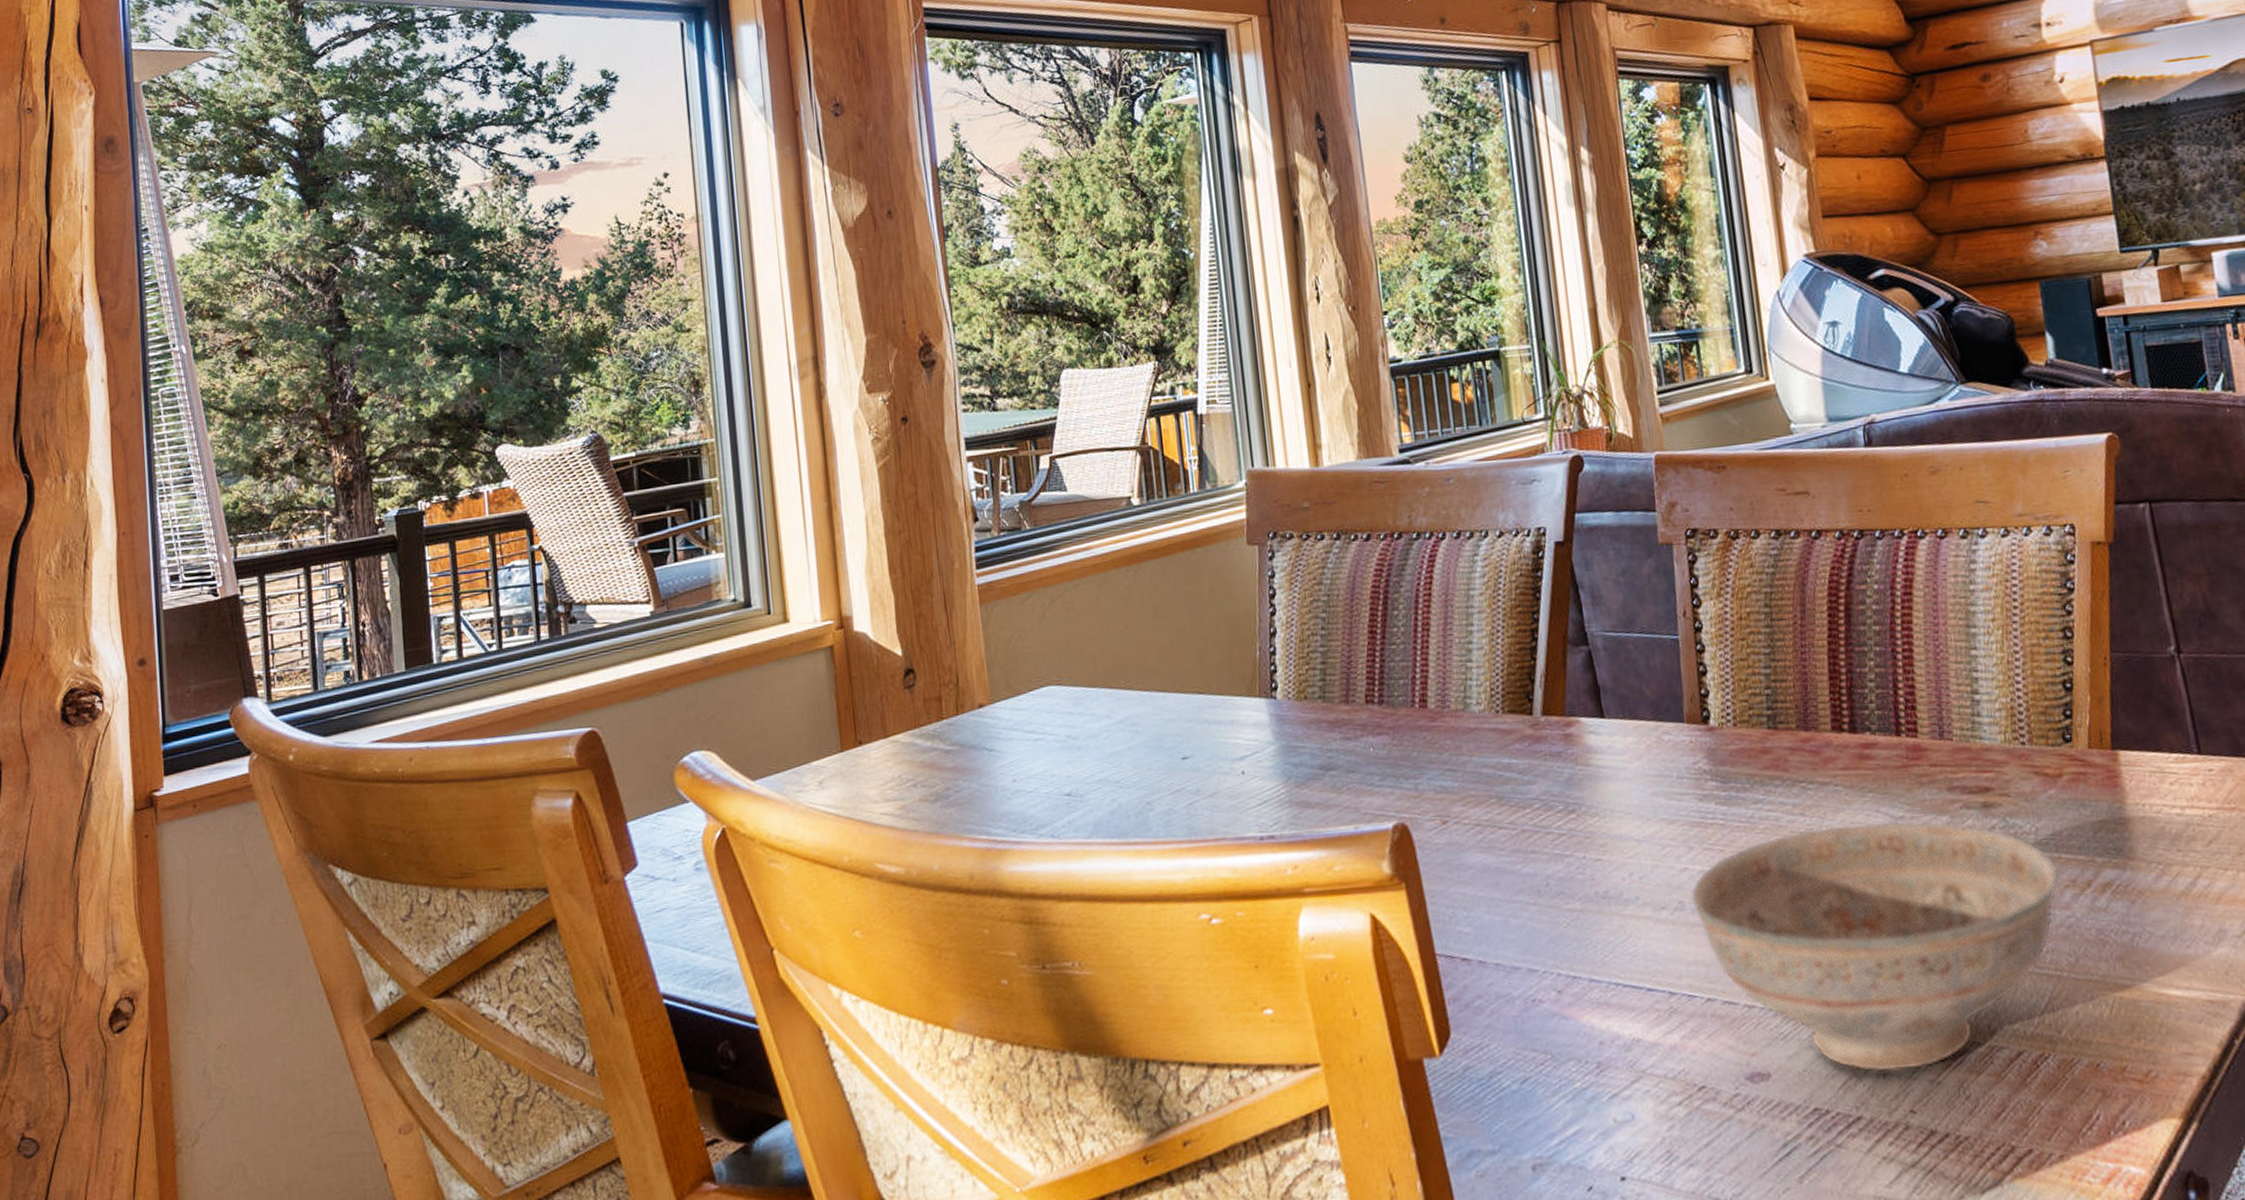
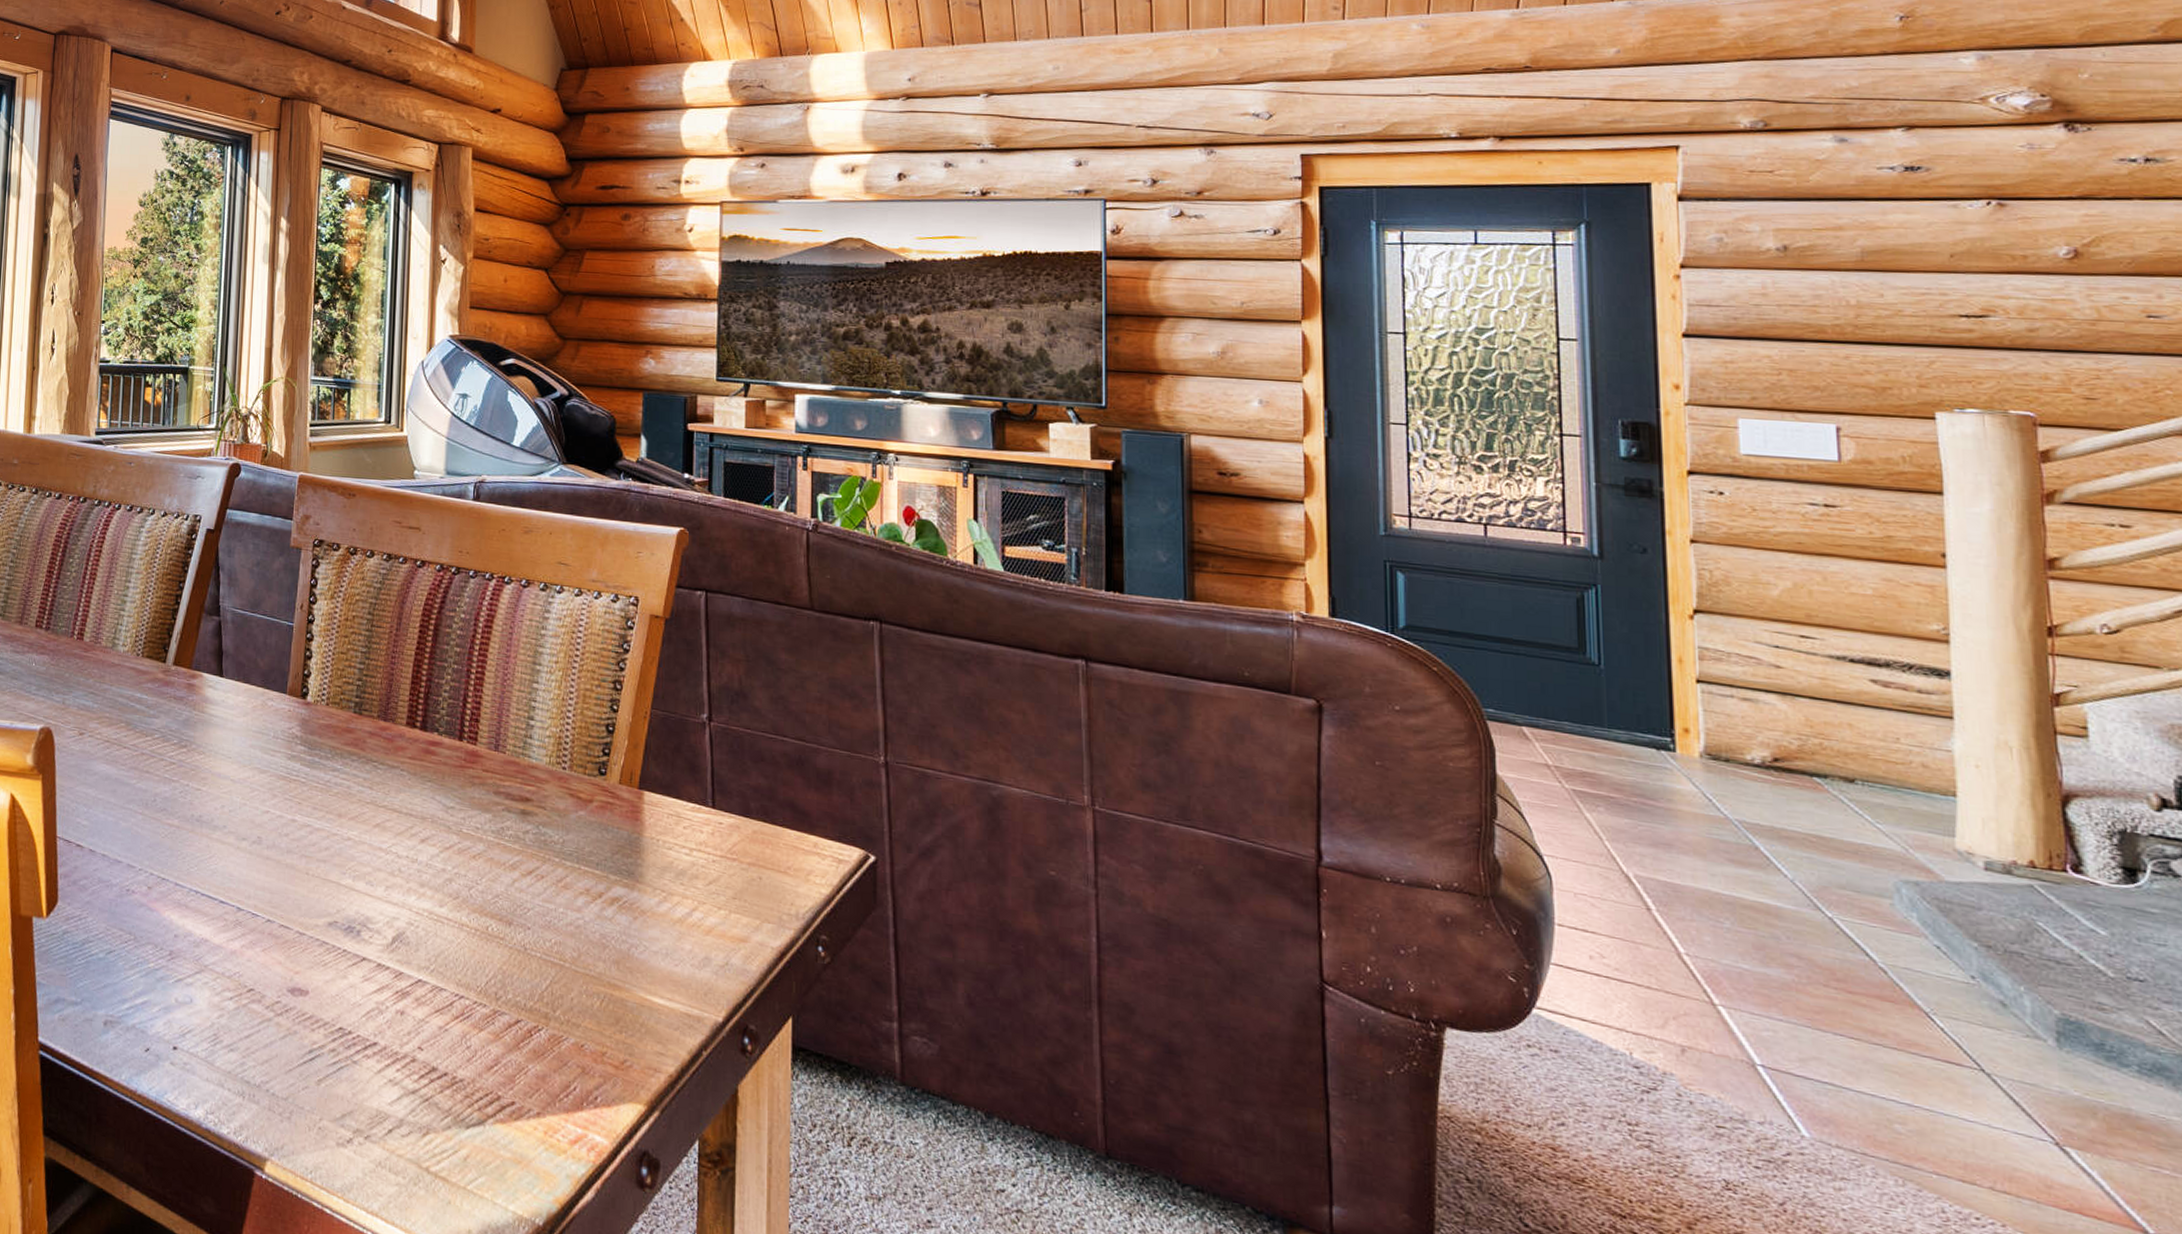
decorative bowl: present [1690,820,2059,1073] -> none [267,801,577,1016]

